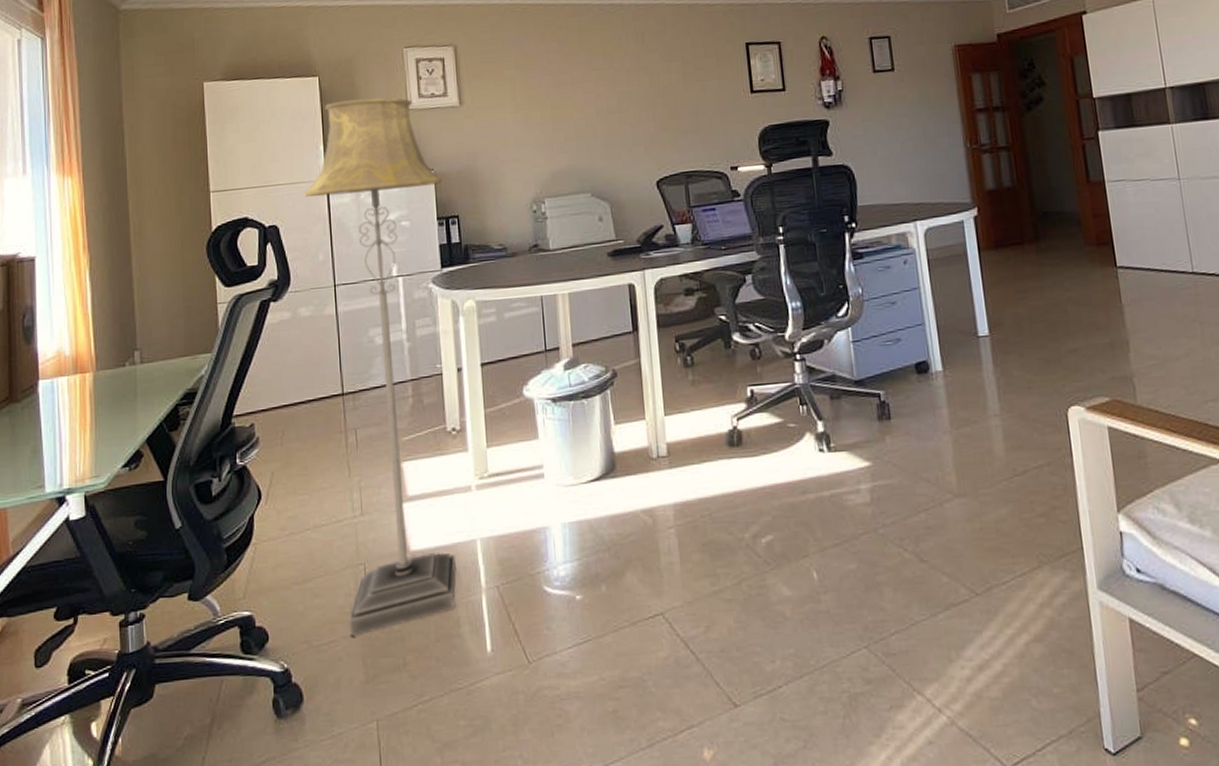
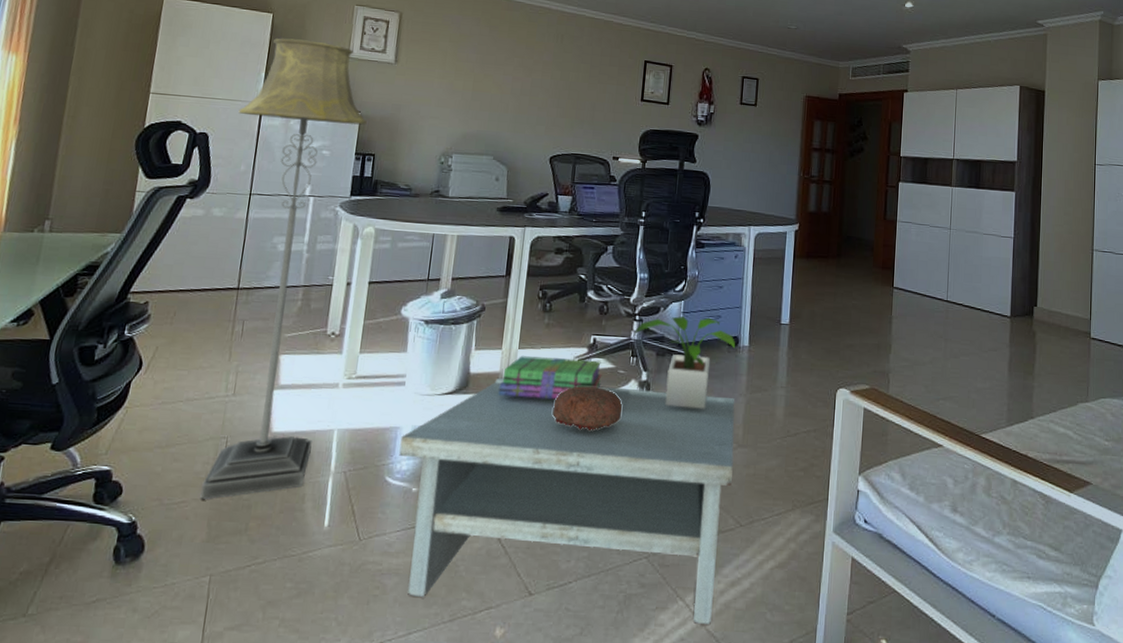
coffee table: none [552,437,962,722] -> present [399,377,735,624]
stack of books: none [651,416,771,474] -> present [498,356,602,400]
decorative bowl: none [718,447,803,502] -> present [552,385,623,430]
potted plant: none [798,342,927,460] -> present [634,316,736,409]

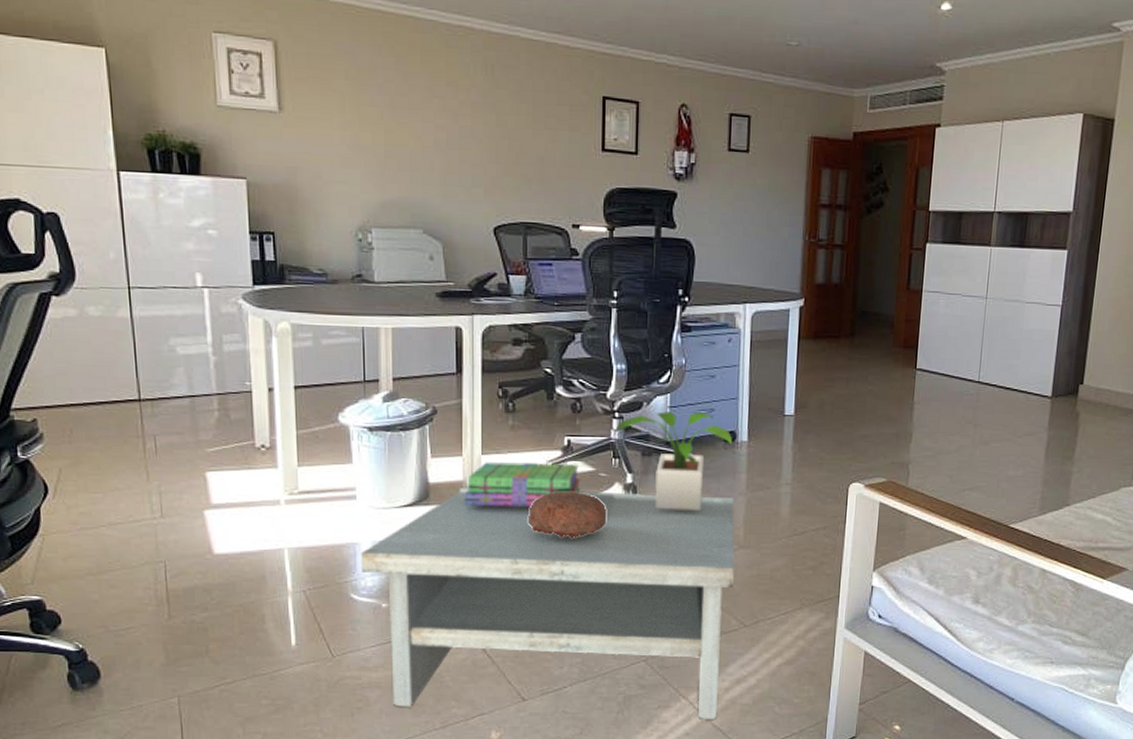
floor lamp: present [200,38,367,500] -> none [90,82,262,625]

